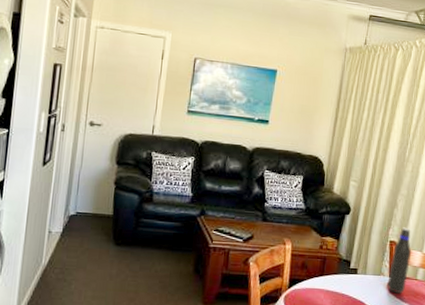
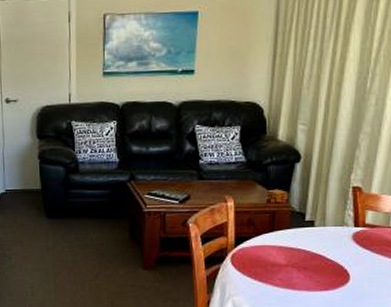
water bottle: present [387,227,412,294] -> none [353,169,382,244]

